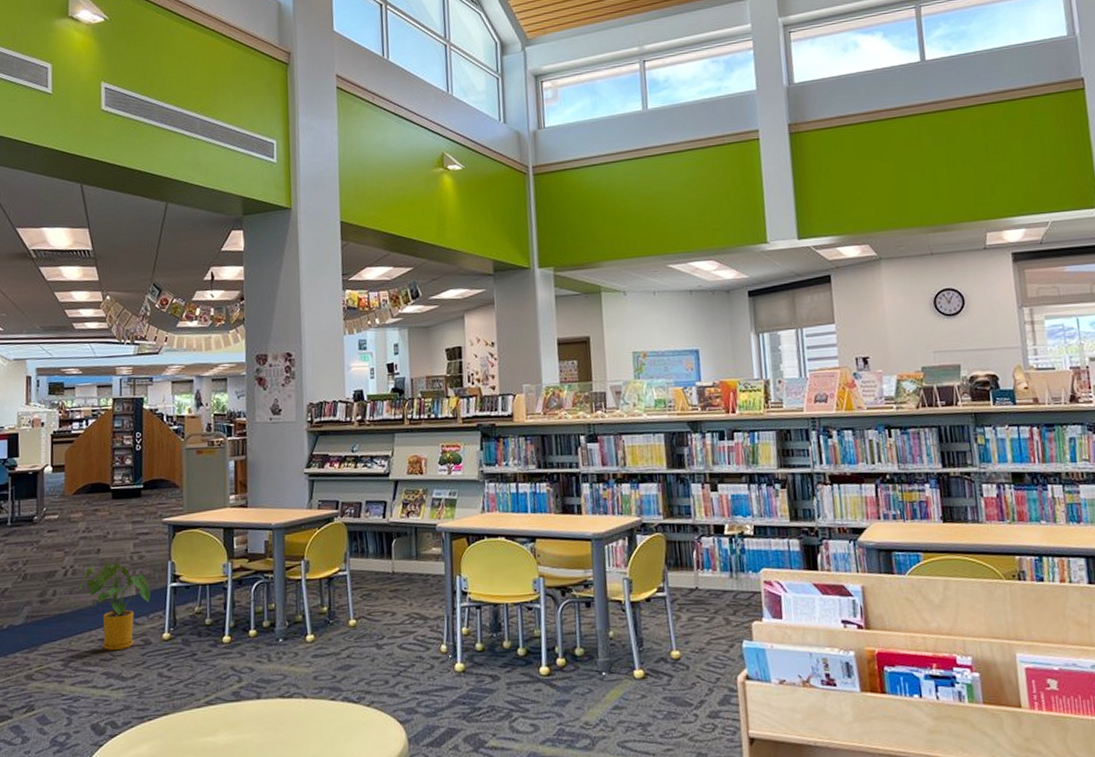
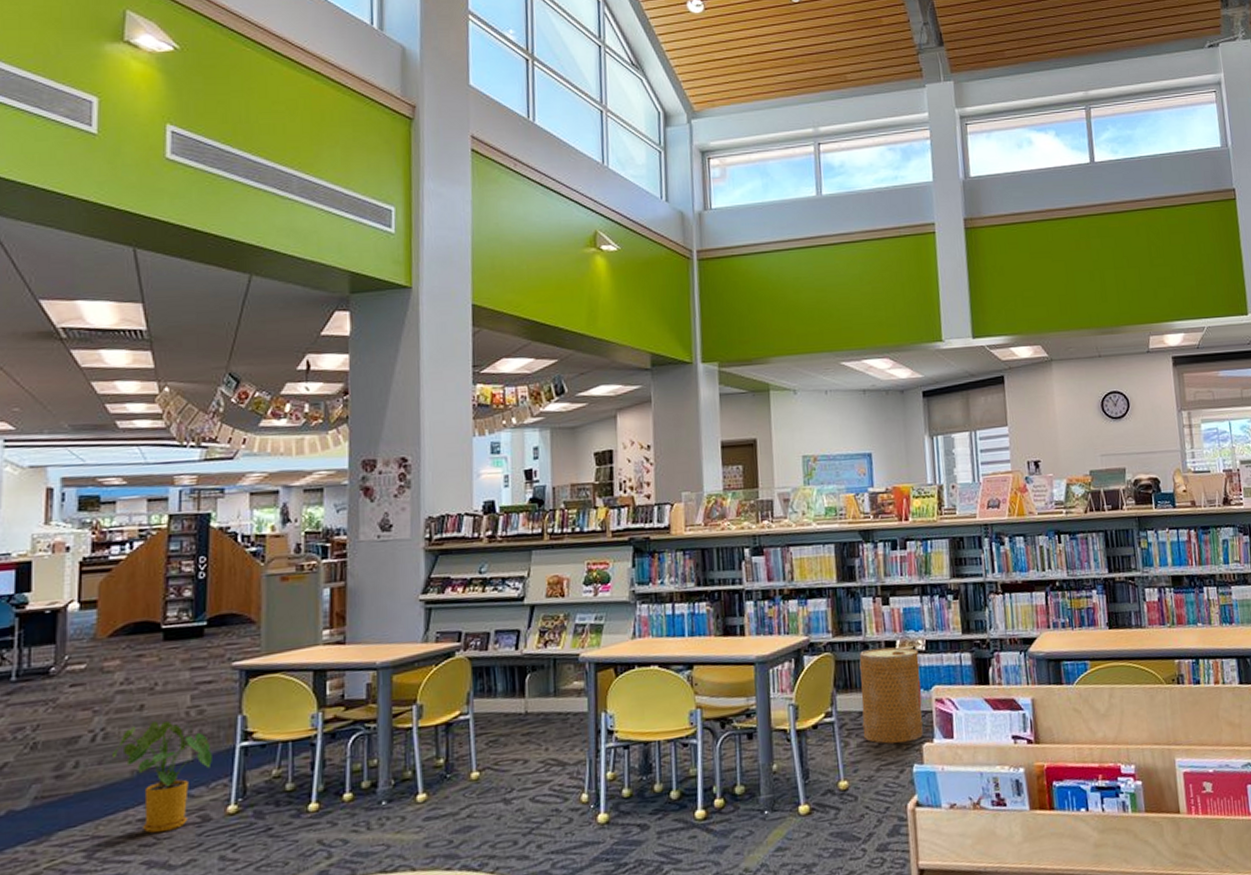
basket: none [689,530,753,620] -> present [859,647,924,744]

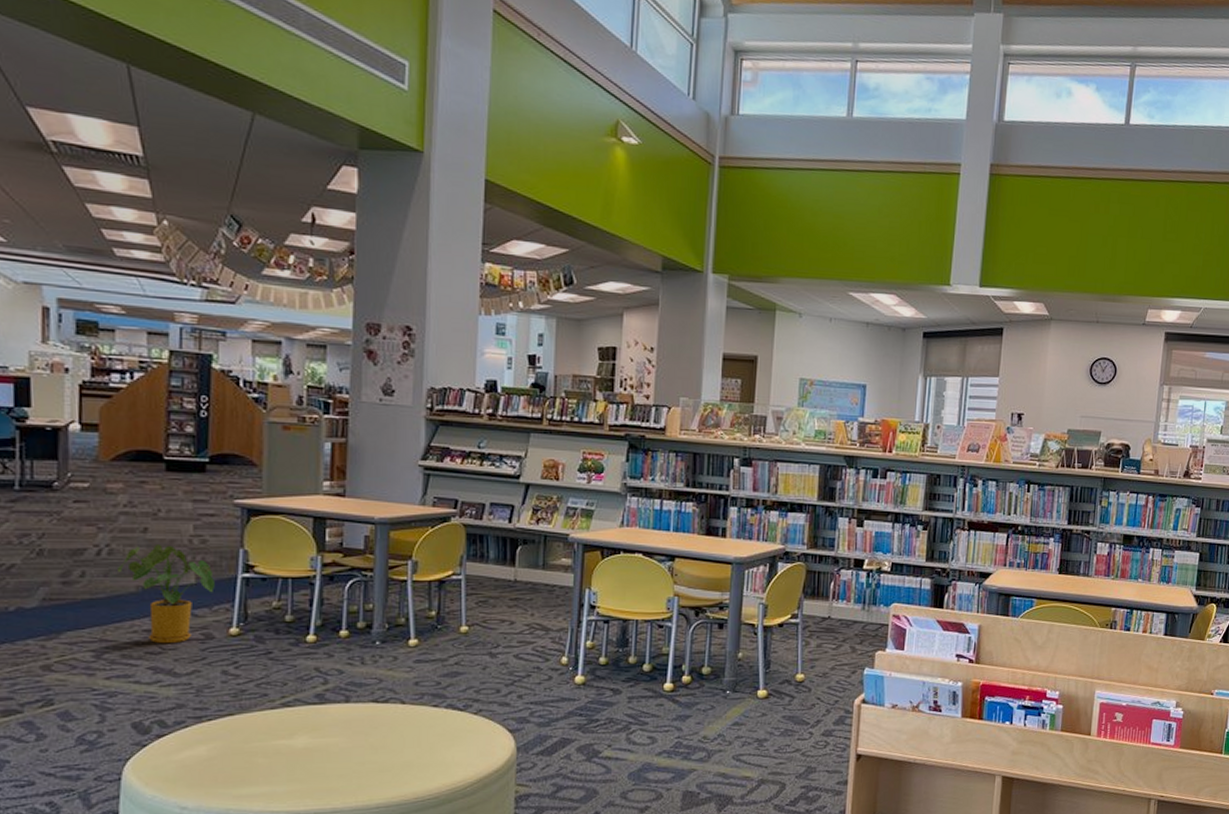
basket: present [859,647,924,744] -> none [823,564,884,649]

